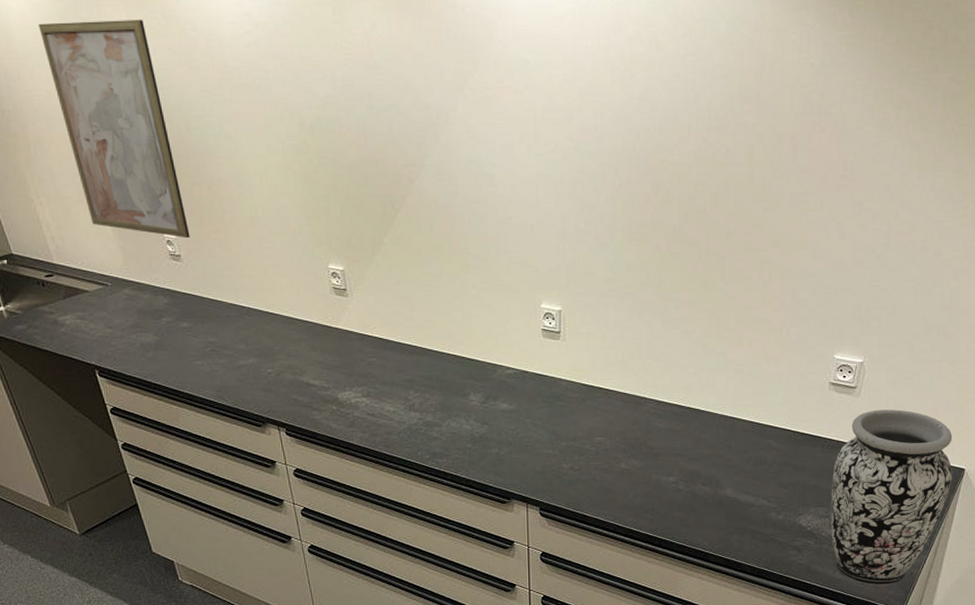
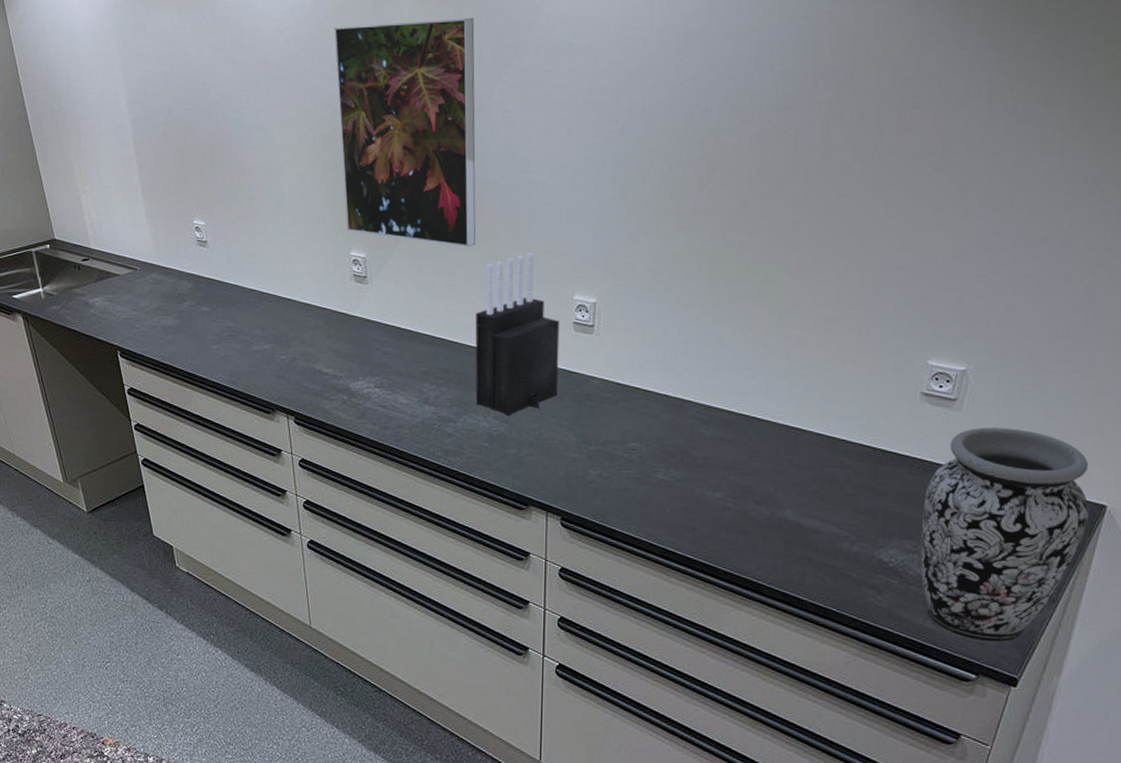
wall art: present [38,19,190,239] -> none [100,20,218,225]
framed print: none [294,29,449,260] -> present [334,17,476,248]
knife block: none [453,264,532,418] -> present [475,253,560,416]

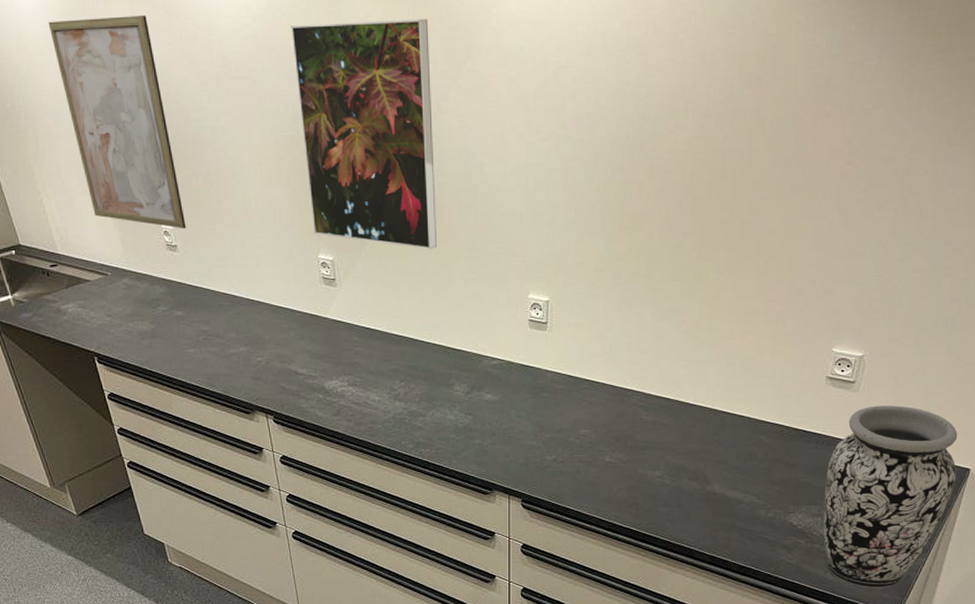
wall art: none [100,20,218,225] -> present [48,14,186,229]
knife block: present [475,253,560,416] -> none [440,254,516,408]

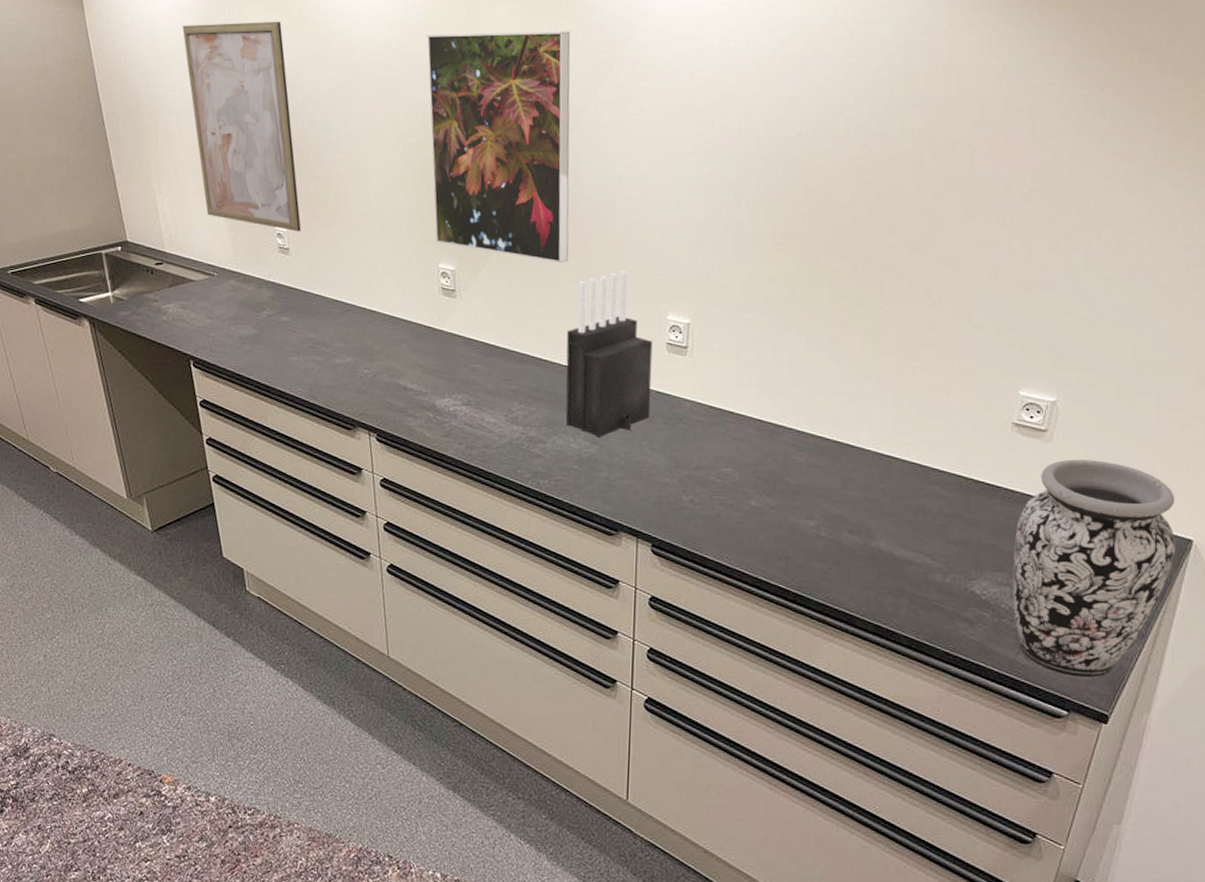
knife block: none [440,254,516,408] -> present [565,271,653,437]

